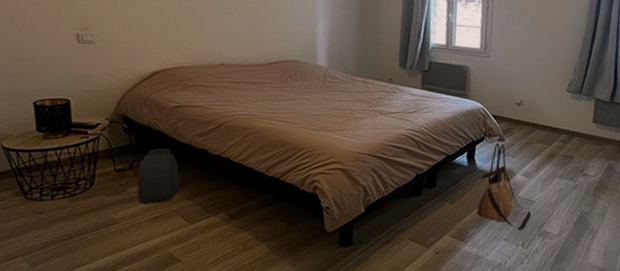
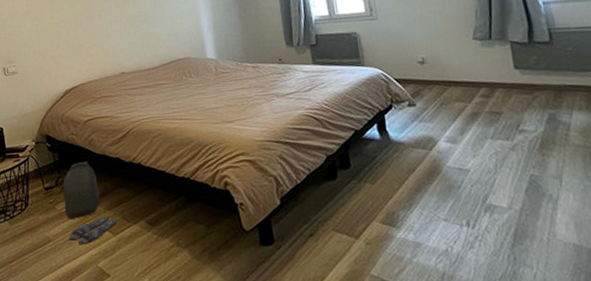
slippers: none [139,205,195,229] -> present [69,216,117,244]
tote bag: present [476,143,531,230] -> none [399,108,469,206]

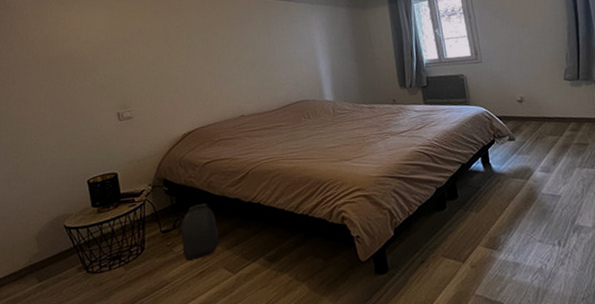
slippers: present [69,216,117,244] -> none [188,256,236,285]

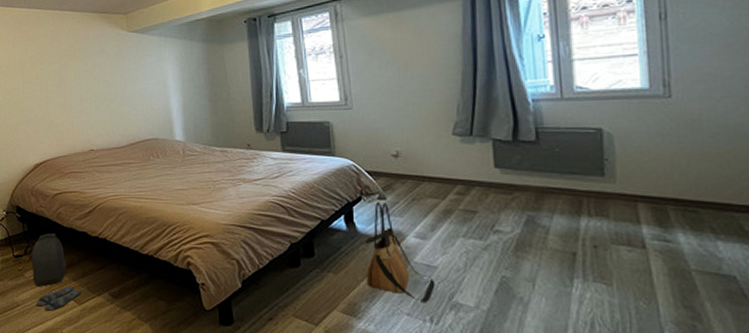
slippers: none [188,256,236,285] -> present [37,286,81,311]
tote bag: none [500,142,560,228] -> present [365,202,435,302]

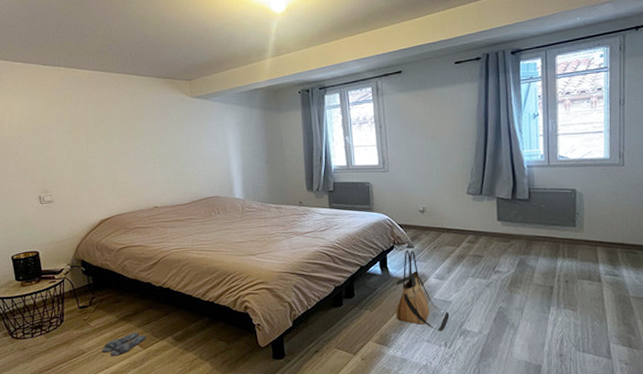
backpack: present [31,232,66,287] -> none [97,284,131,335]

